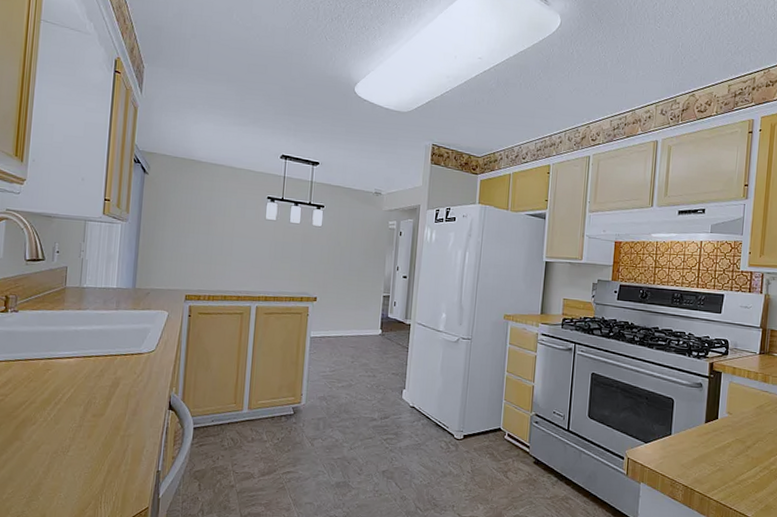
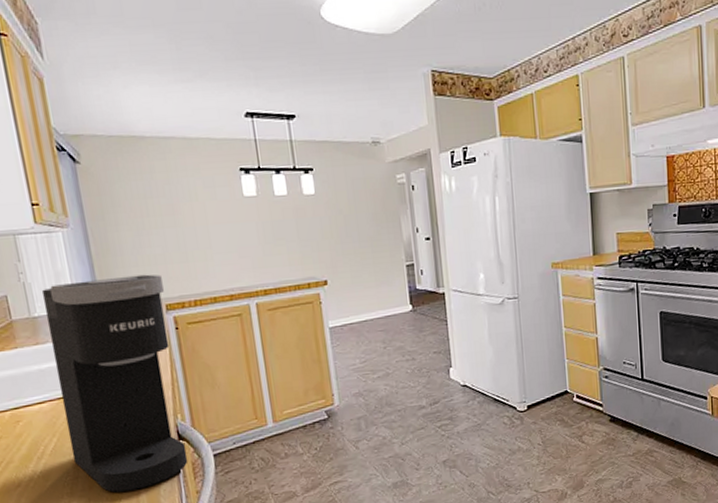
coffee maker: none [82,264,188,447] -> present [41,274,188,493]

